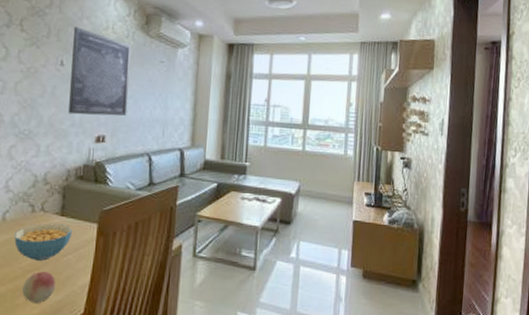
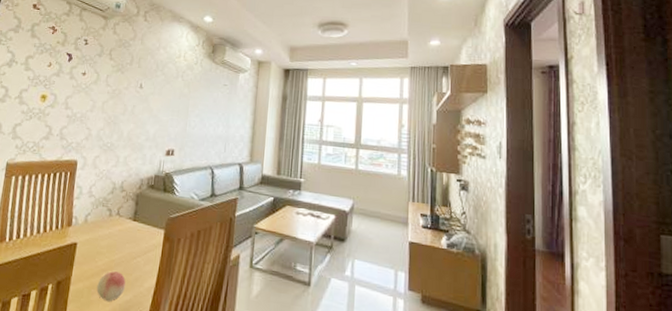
cereal bowl: present [14,223,73,261] -> none [93,226,143,262]
wall art: present [69,27,132,117] -> none [144,55,200,133]

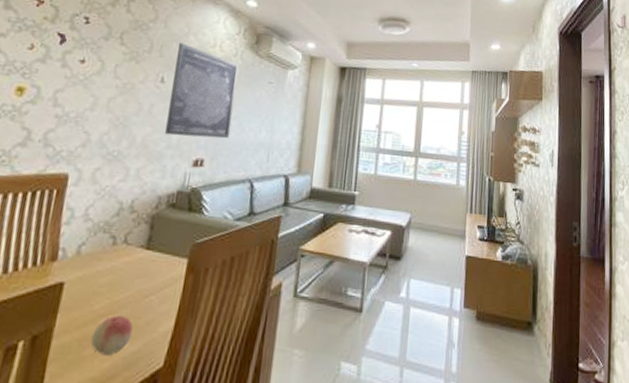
wall art: none [144,55,200,133] -> present [165,43,240,139]

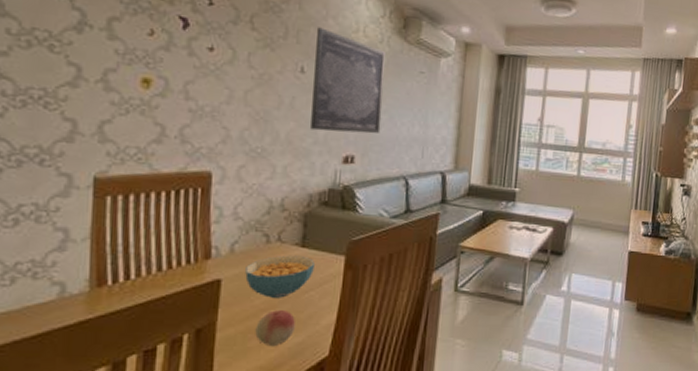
cereal bowl: none [88,257,159,303] -> present [245,255,316,298]

